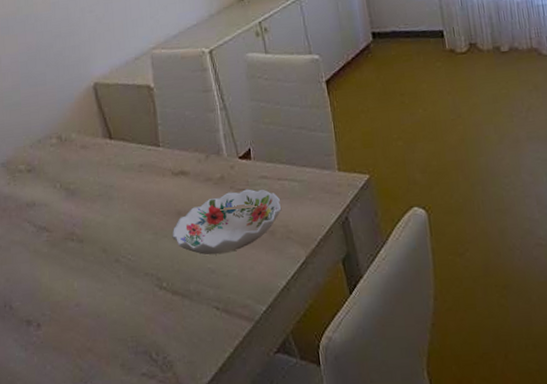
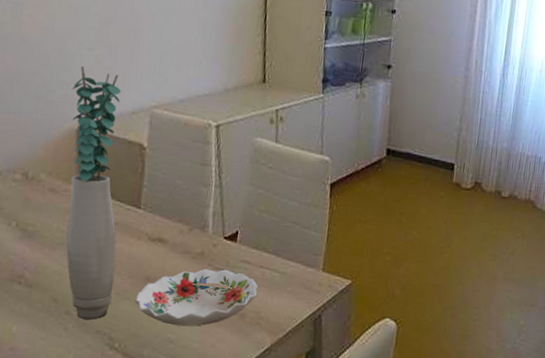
vase: none [82,28,152,264] -> present [66,66,121,320]

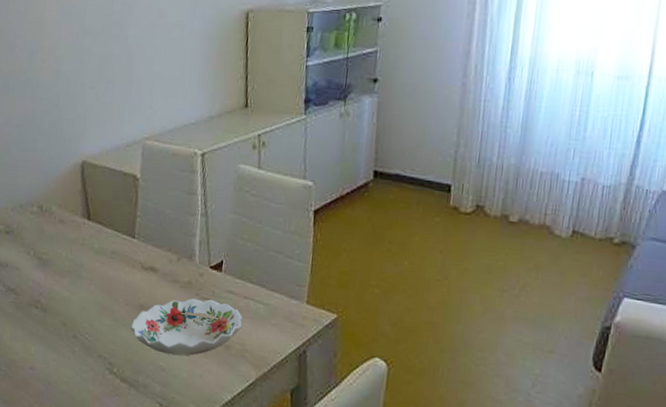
vase: present [66,66,121,320] -> none [73,104,117,344]

